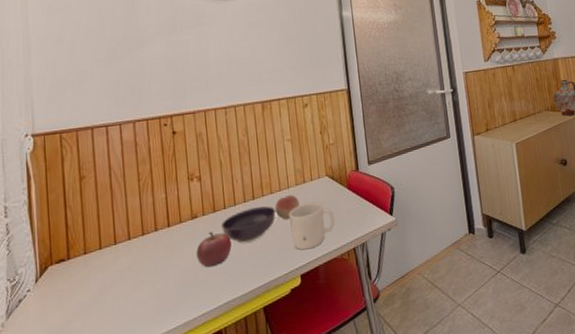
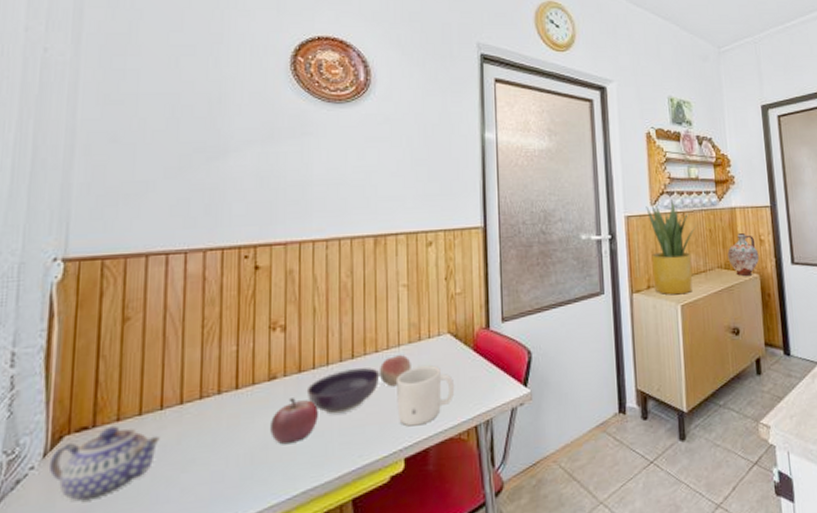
teapot: none [40,257,116,313] -> present [48,425,160,500]
planter: none [480,55,525,136] -> present [646,199,696,295]

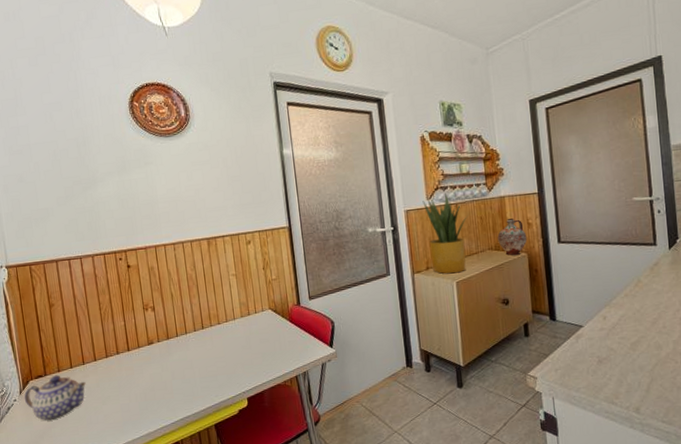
fruit: present [270,398,318,445] -> none [153,356,185,388]
bowl: present [306,368,380,414] -> none [174,335,224,368]
fruit: present [379,355,411,387] -> none [222,326,245,349]
mug: present [395,365,455,427] -> none [234,333,279,376]

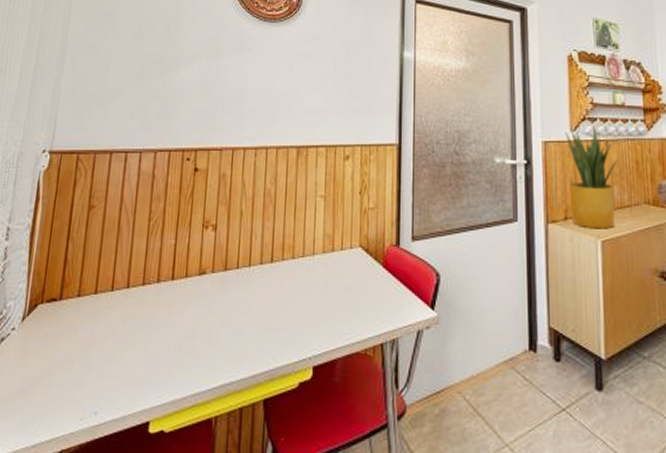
teapot: present [24,374,86,420] -> none [25,300,109,363]

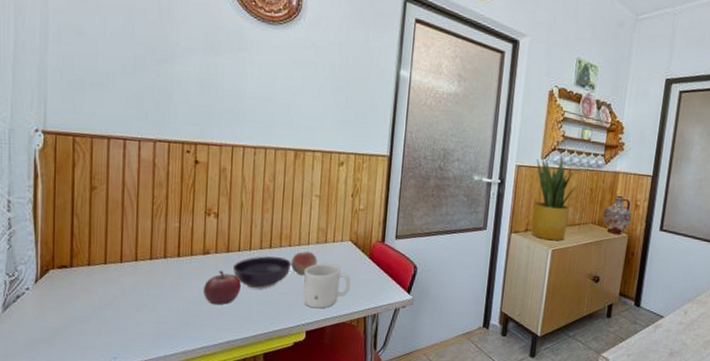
fruit: none [197,294,239,338] -> present [204,271,241,305]
bowl: none [230,273,295,314] -> present [232,256,292,289]
fruit: none [294,264,324,294] -> present [290,252,318,276]
mug: none [308,277,364,336] -> present [303,263,351,309]

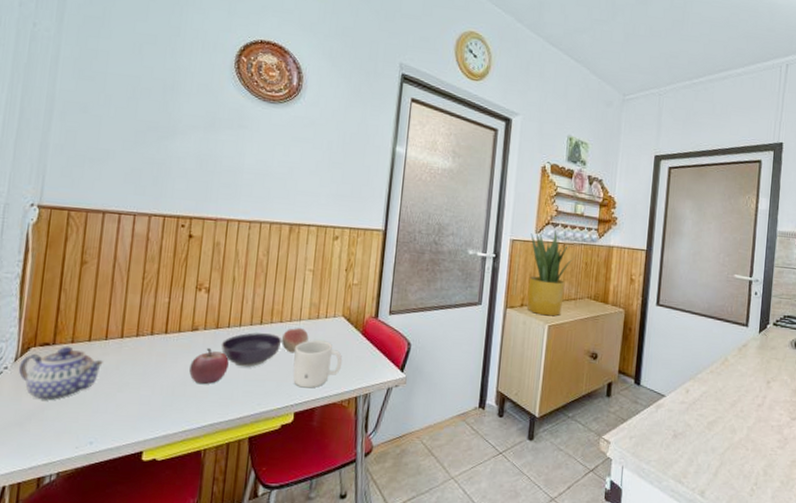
teapot: none [39,268,120,318] -> present [18,346,103,399]
ceramic jug: present [602,195,632,234] -> none [598,269,628,309]

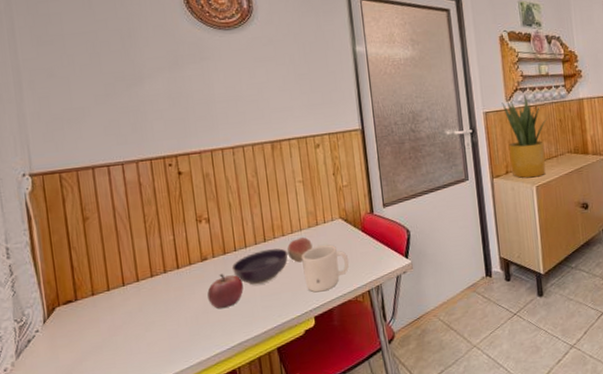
teapot: present [18,346,103,399] -> none [48,299,126,353]

